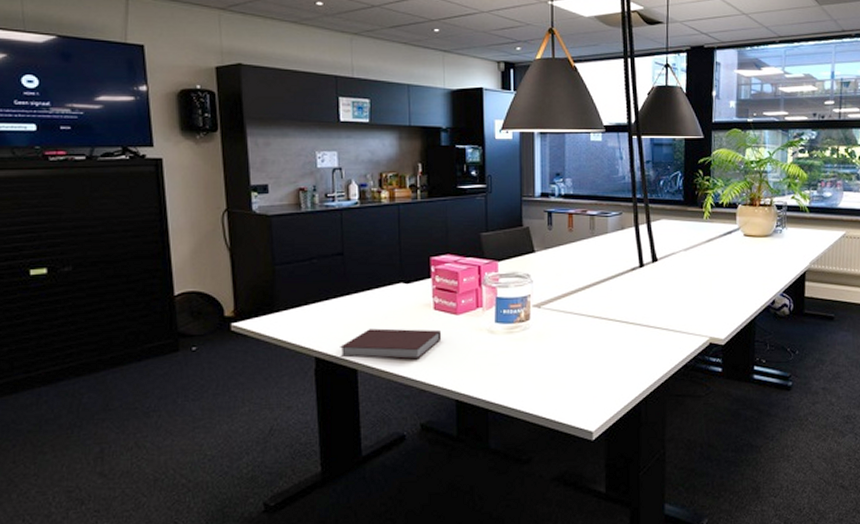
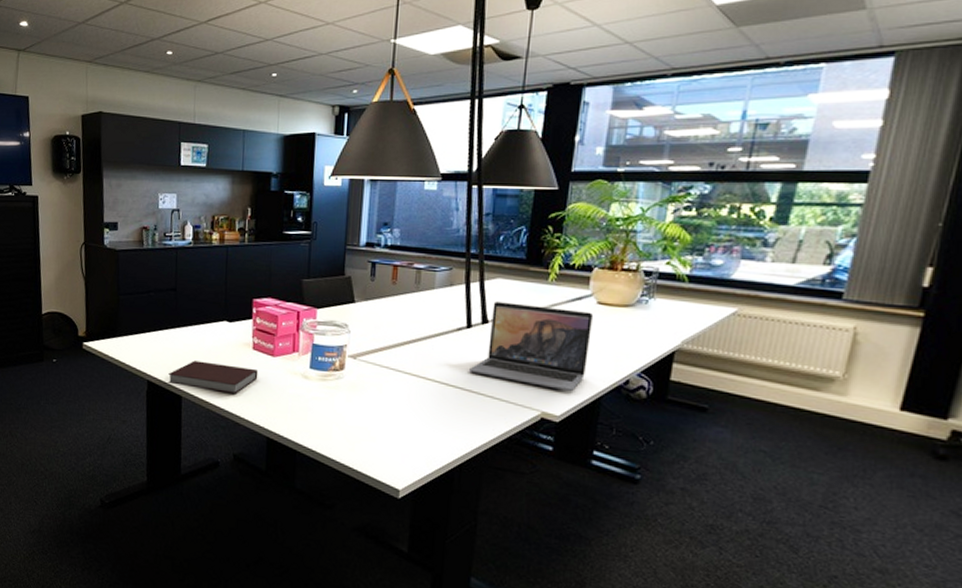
laptop: none [645,241,743,316] -> present [469,302,594,392]

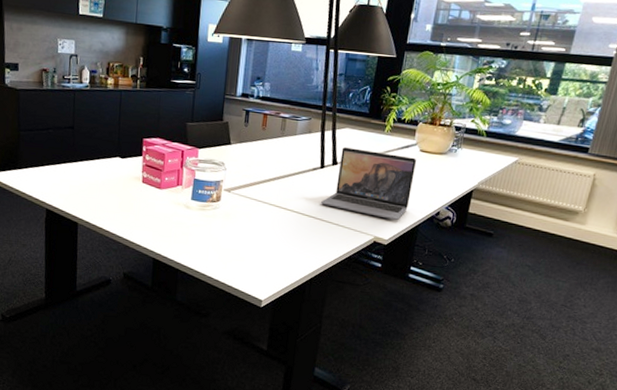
notebook: present [168,360,259,395] -> none [65,191,147,222]

